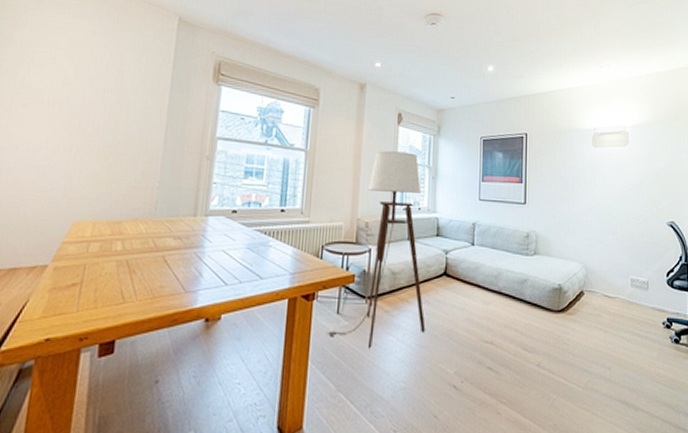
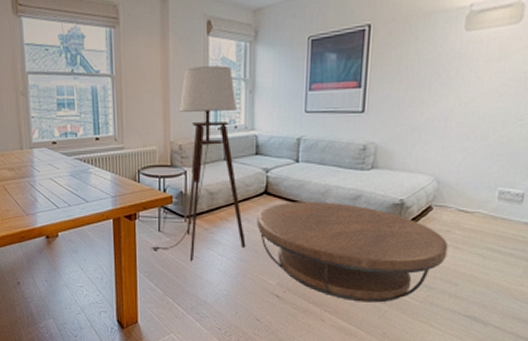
coffee table: none [436,284,600,391] -> present [257,202,449,303]

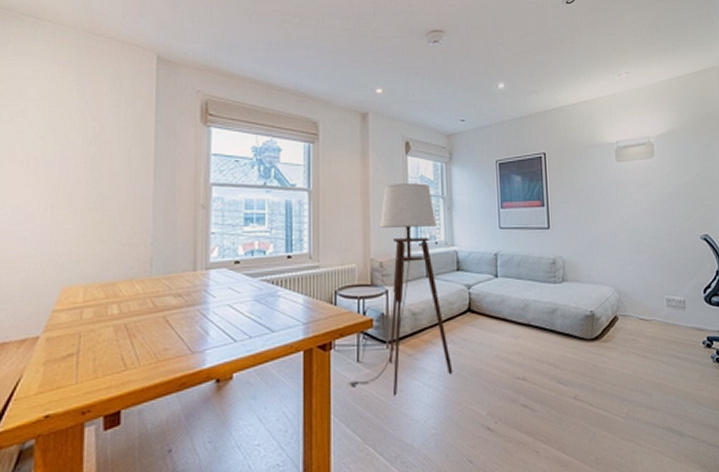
coffee table: present [257,202,449,303] -> none [462,317,638,426]

